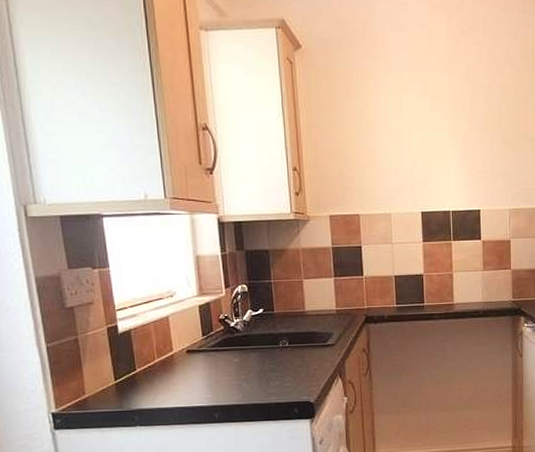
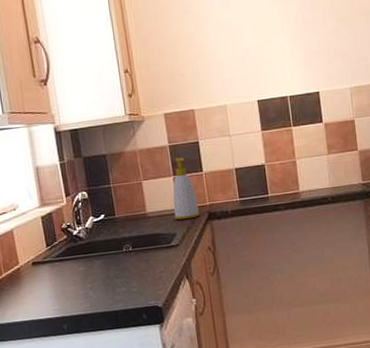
soap bottle: none [332,260,357,321] -> present [173,157,200,220]

